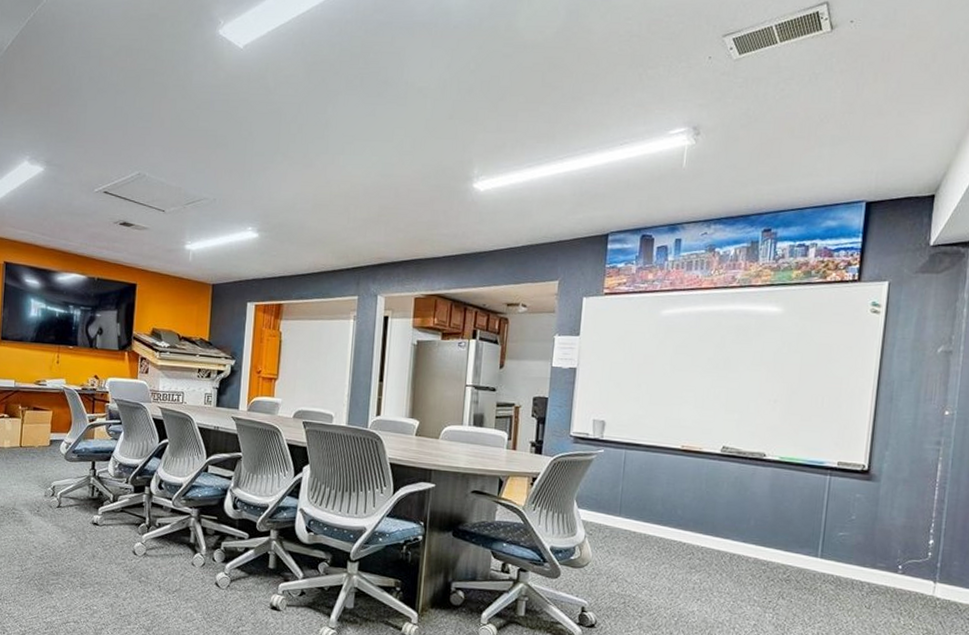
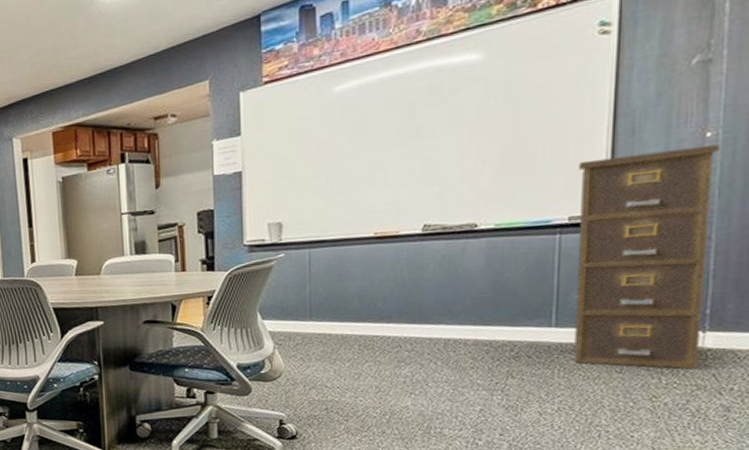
filing cabinet: none [833,416,955,615] -> present [574,144,721,369]

